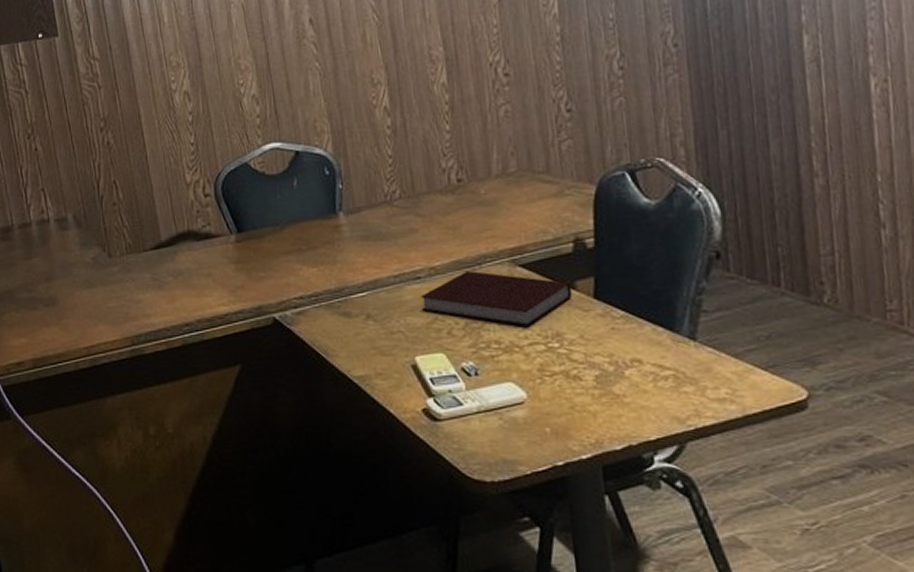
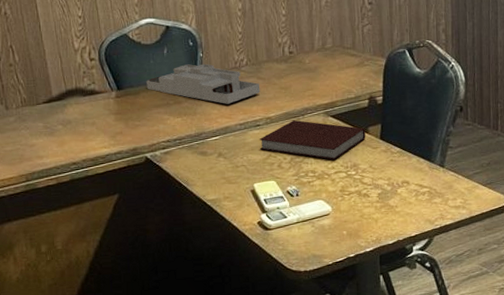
desk organizer: none [272,197,420,250] -> present [146,63,261,104]

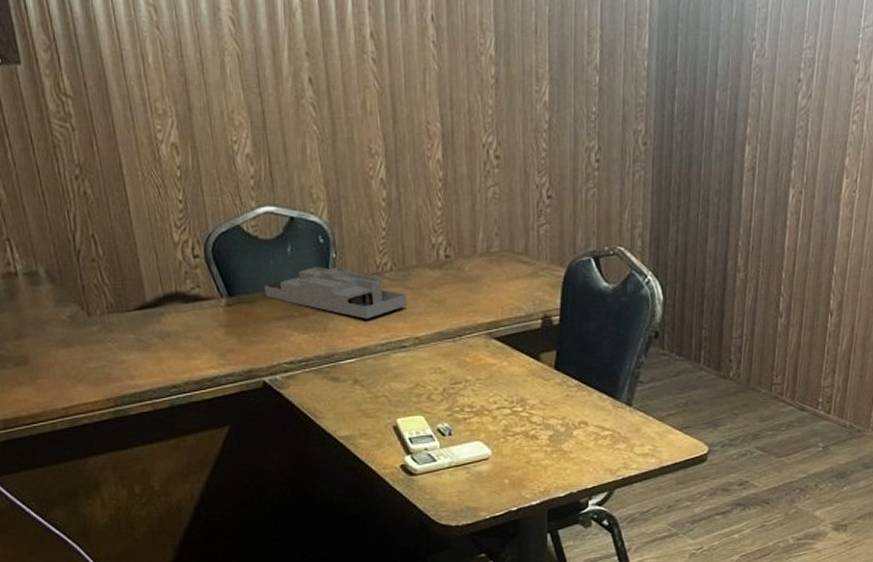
notebook: present [260,120,366,160] -> none [405,341,537,393]

